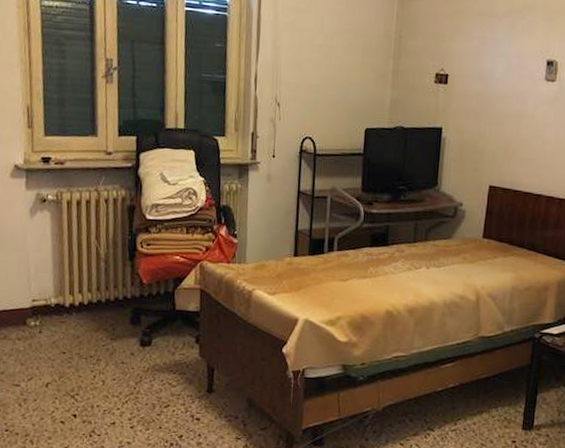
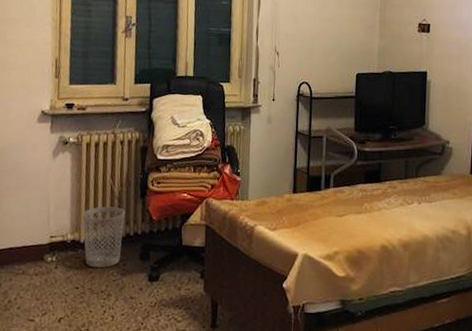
wastebasket: none [66,269,113,333] -> present [82,206,126,268]

